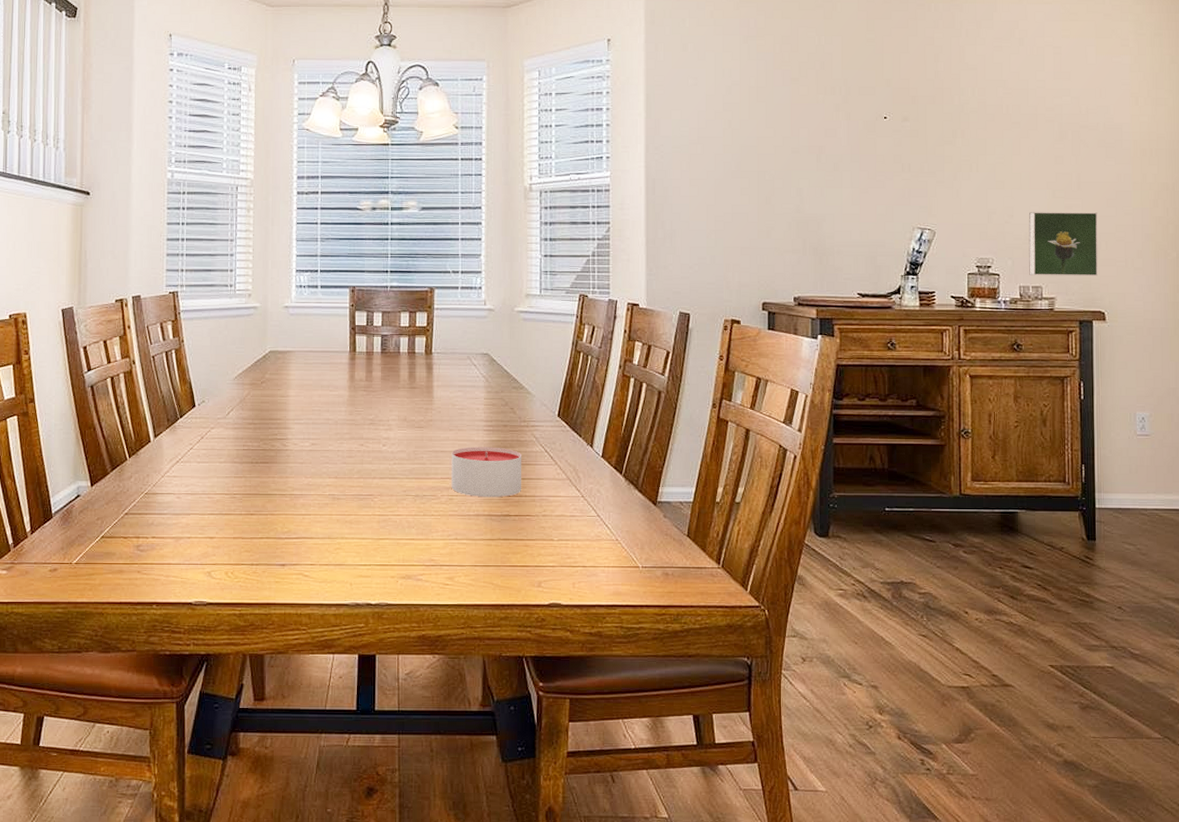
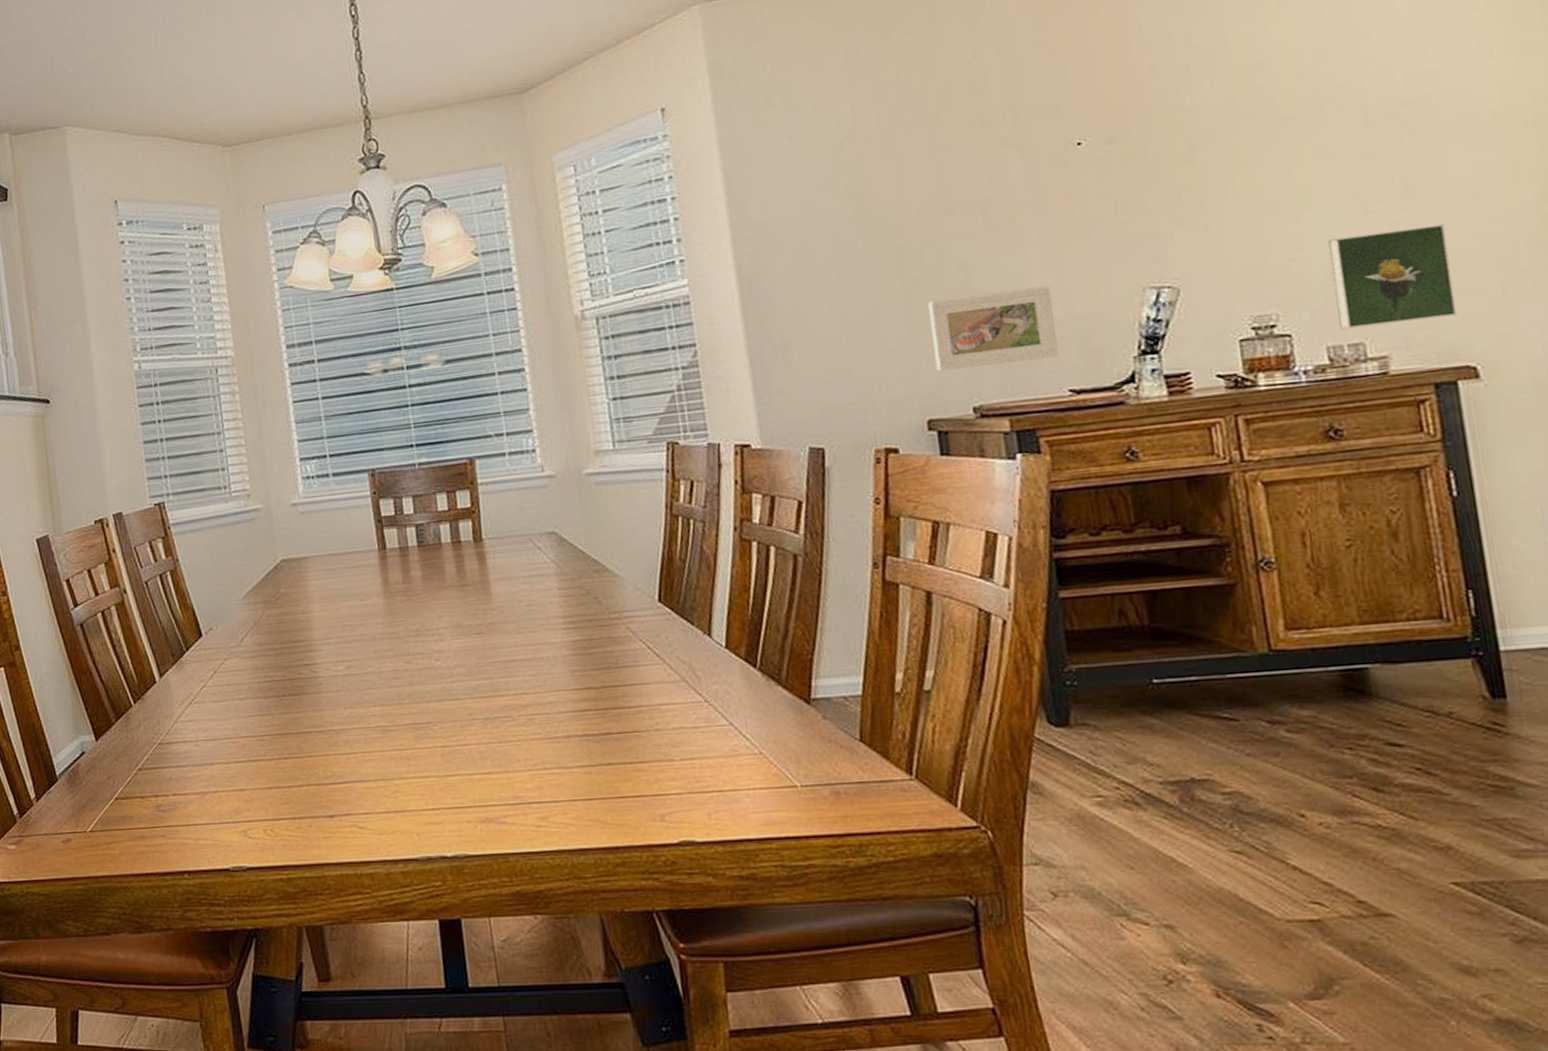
candle: present [451,447,521,498] -> none [524,648,622,713]
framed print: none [773,215,855,268] -> present [928,285,1059,371]

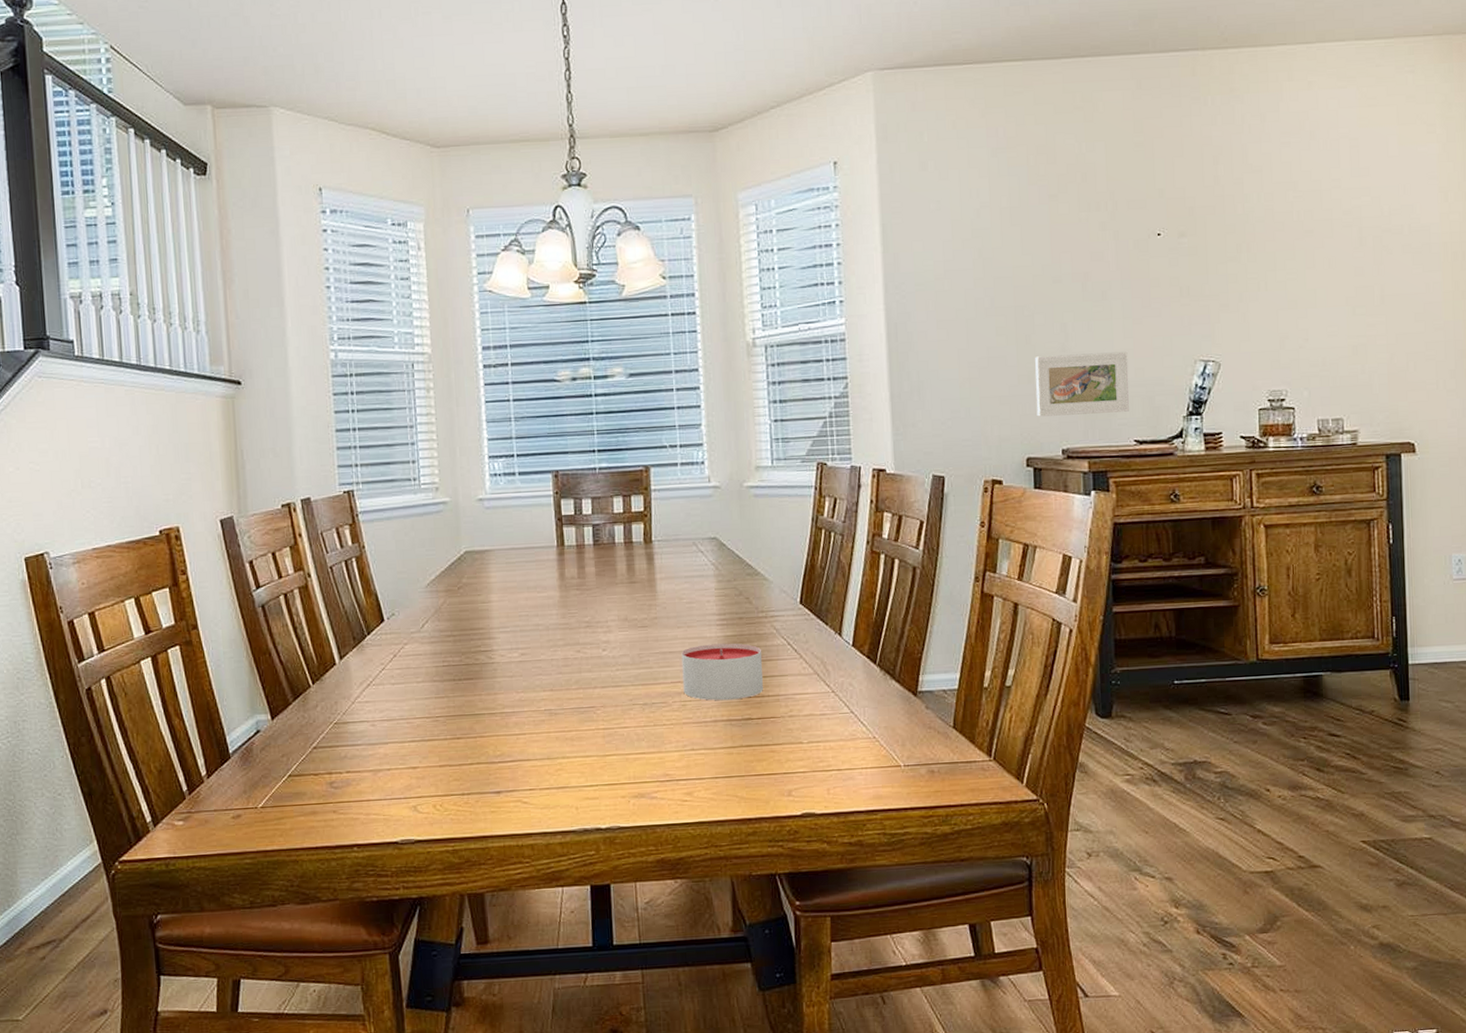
candle: none [524,648,622,713] -> present [681,643,763,701]
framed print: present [1328,224,1457,330] -> none [1326,329,1406,407]

